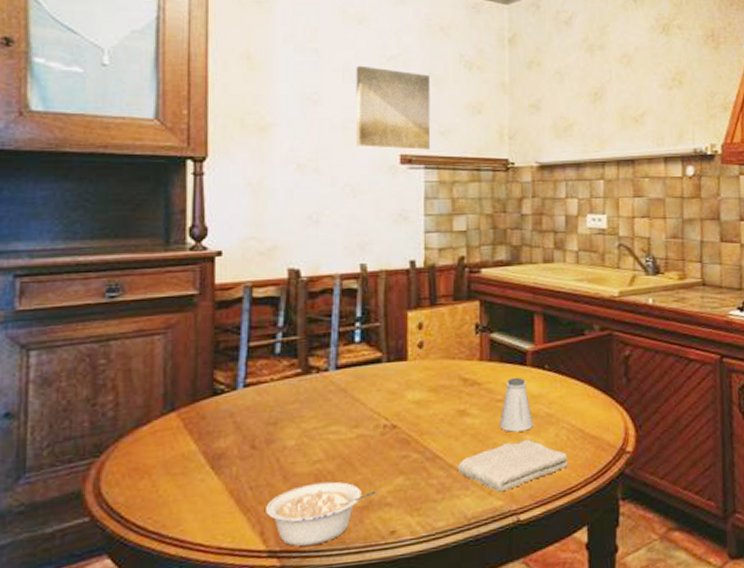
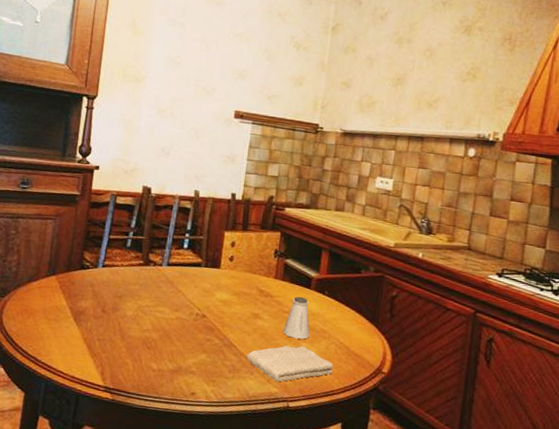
legume: present [266,481,378,547] -> none [107,345,186,390]
wall art: present [356,65,431,150] -> none [204,38,265,109]

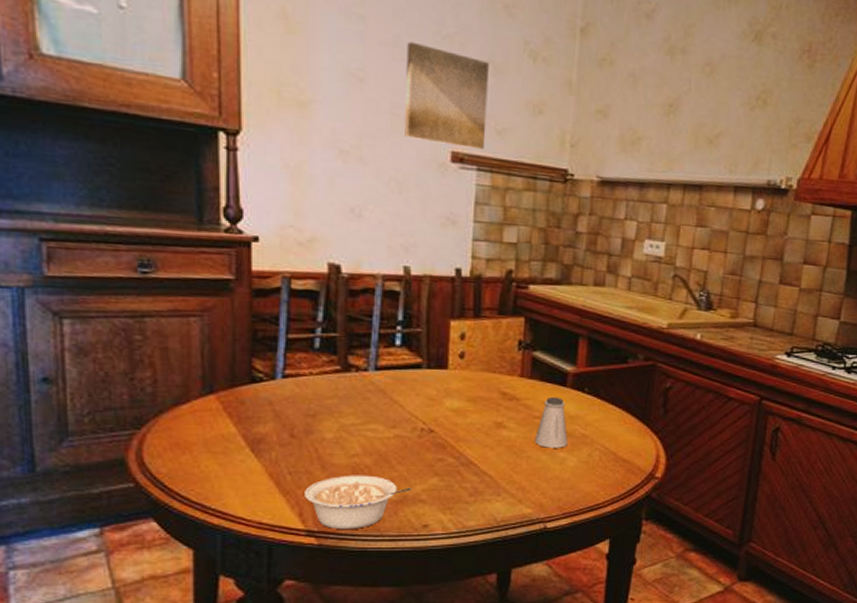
legume: none [107,345,186,390] -> present [305,475,413,530]
wall art: none [204,38,265,109] -> present [405,41,489,149]
washcloth: present [246,345,334,382] -> none [490,457,598,501]

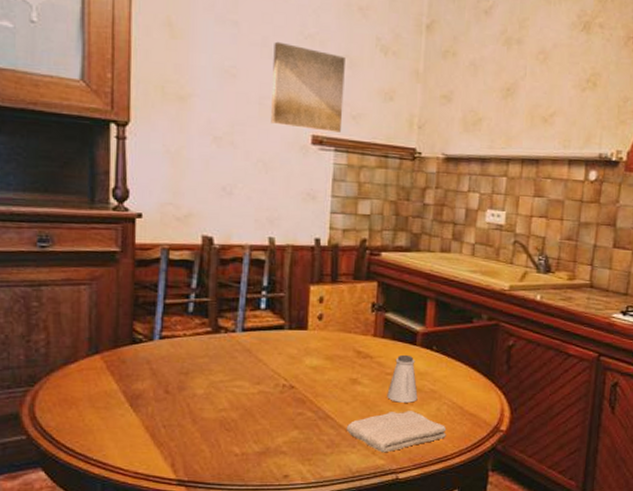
legume: present [305,475,413,530] -> none [177,428,275,480]
washcloth: none [490,457,598,501] -> present [346,411,447,453]

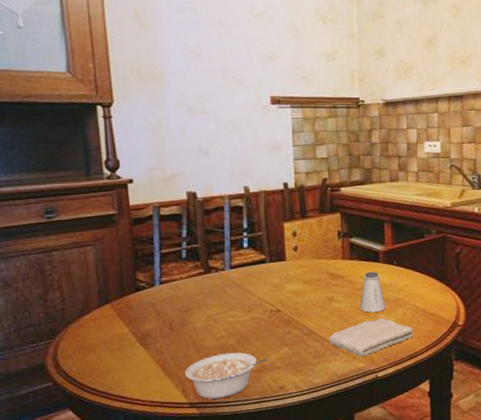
legume: none [177,428,275,480] -> present [185,352,269,399]
wall art: present [271,41,345,133] -> none [229,21,295,92]

